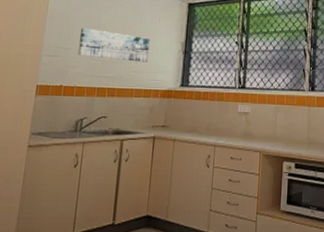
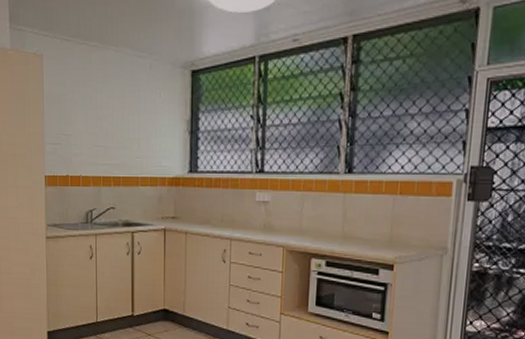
wall art: present [77,27,150,62] -> none [78,110,151,146]

